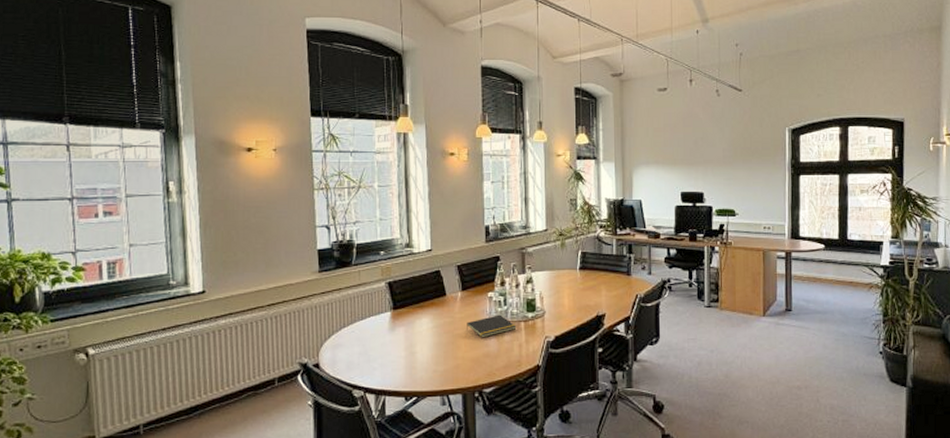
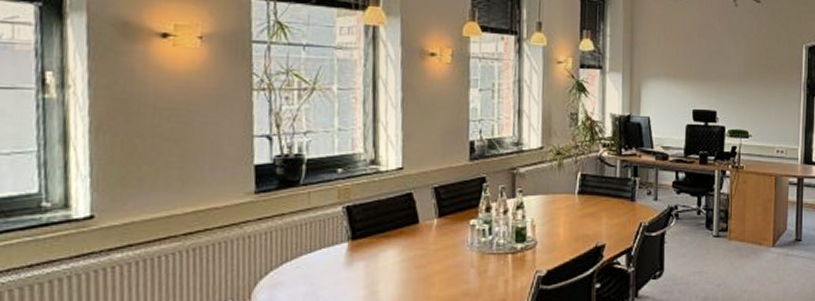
notepad: present [467,314,517,338] -> none [443,245,503,273]

